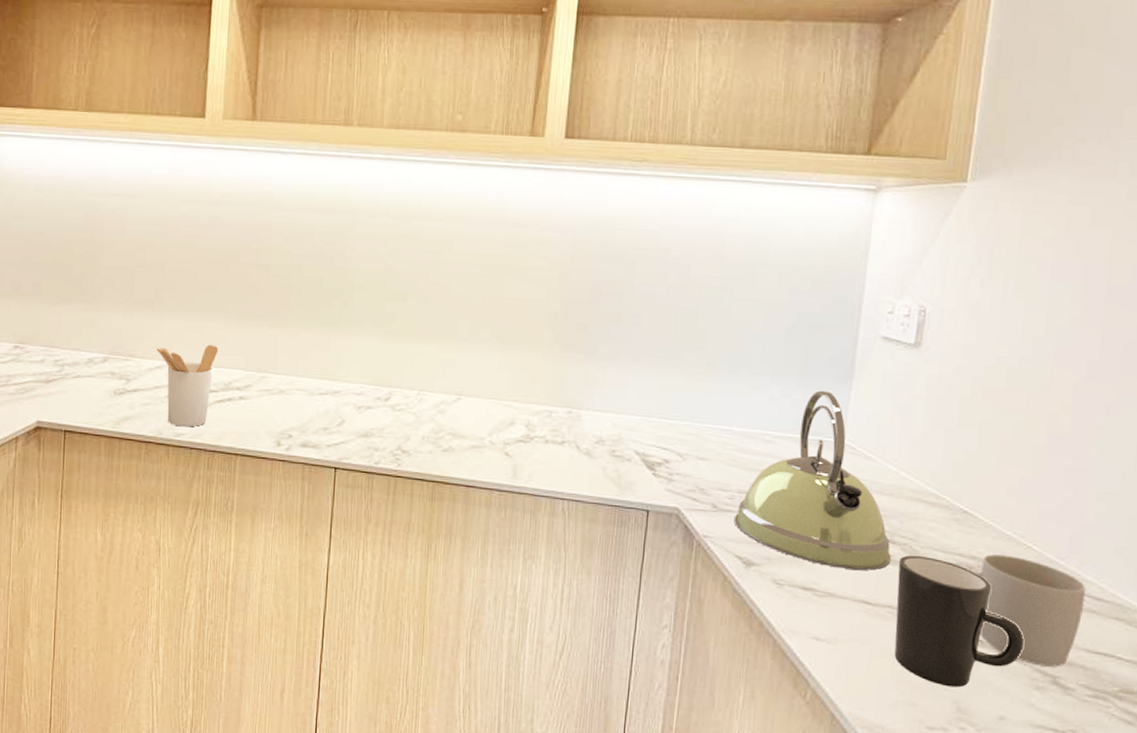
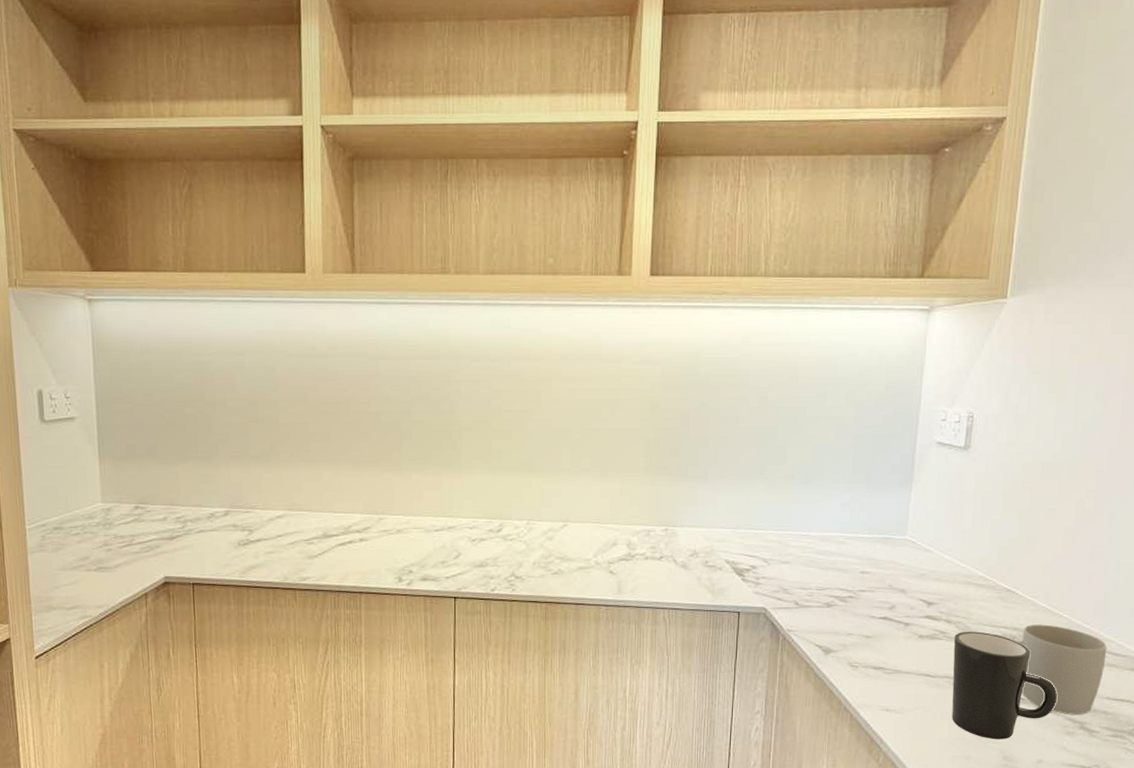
utensil holder: present [156,344,219,427] -> none [276,492,336,571]
kettle: present [734,390,892,570] -> none [814,494,948,648]

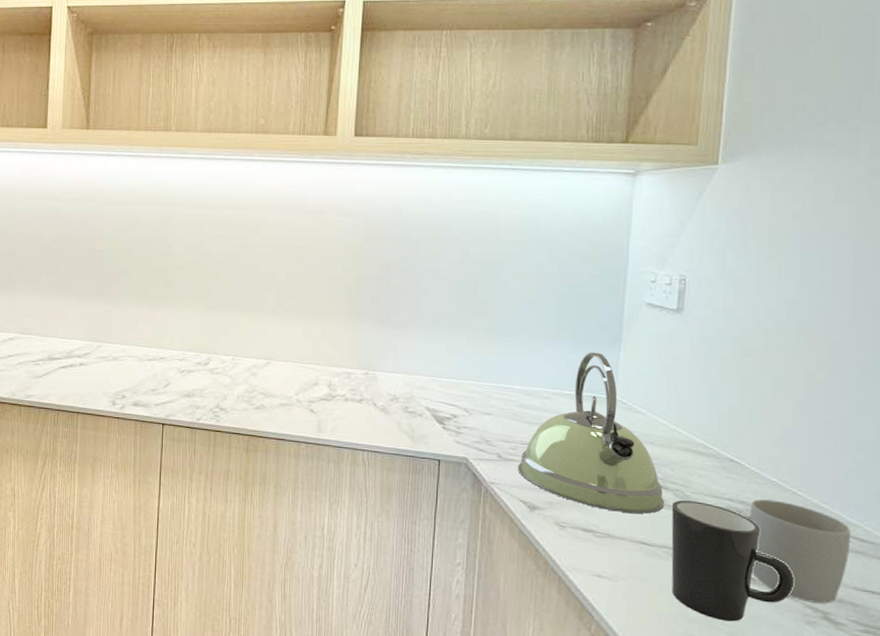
kettle: none [814,494,948,648] -> present [517,352,665,514]

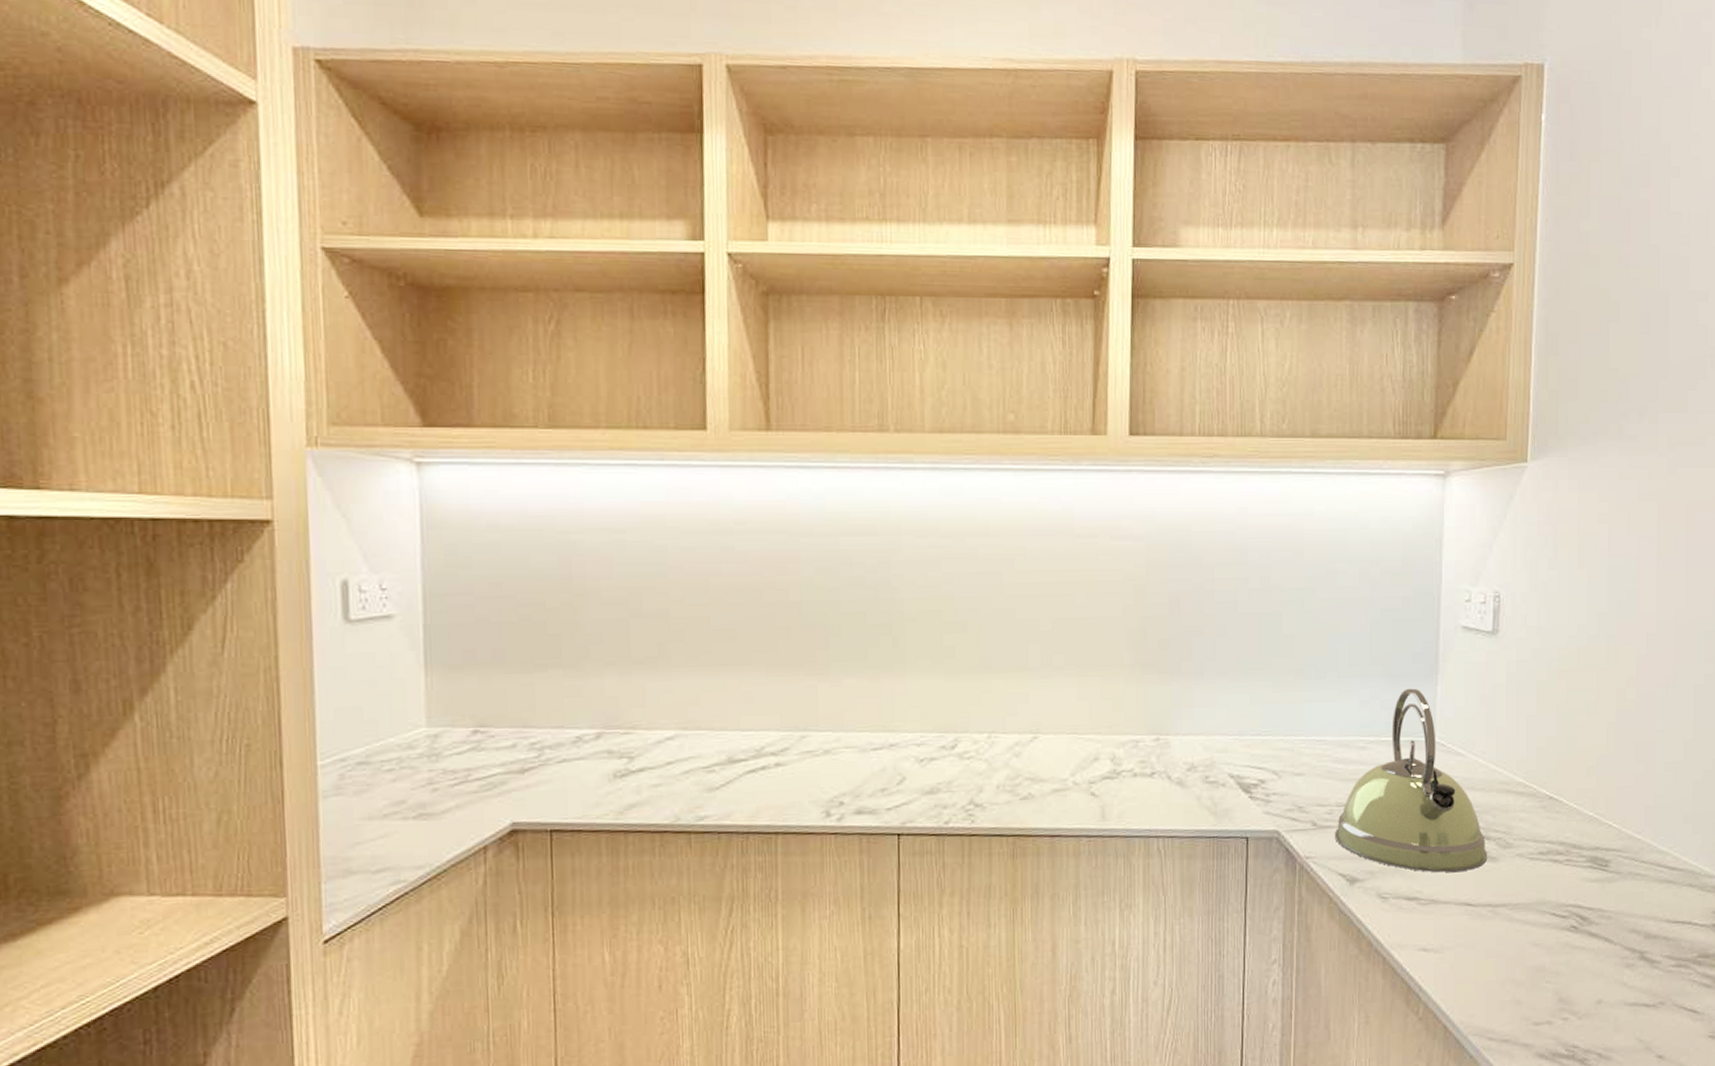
mug: present [671,500,795,622] -> none [1495,848,1613,979]
mug: present [734,499,851,604] -> none [1555,836,1662,943]

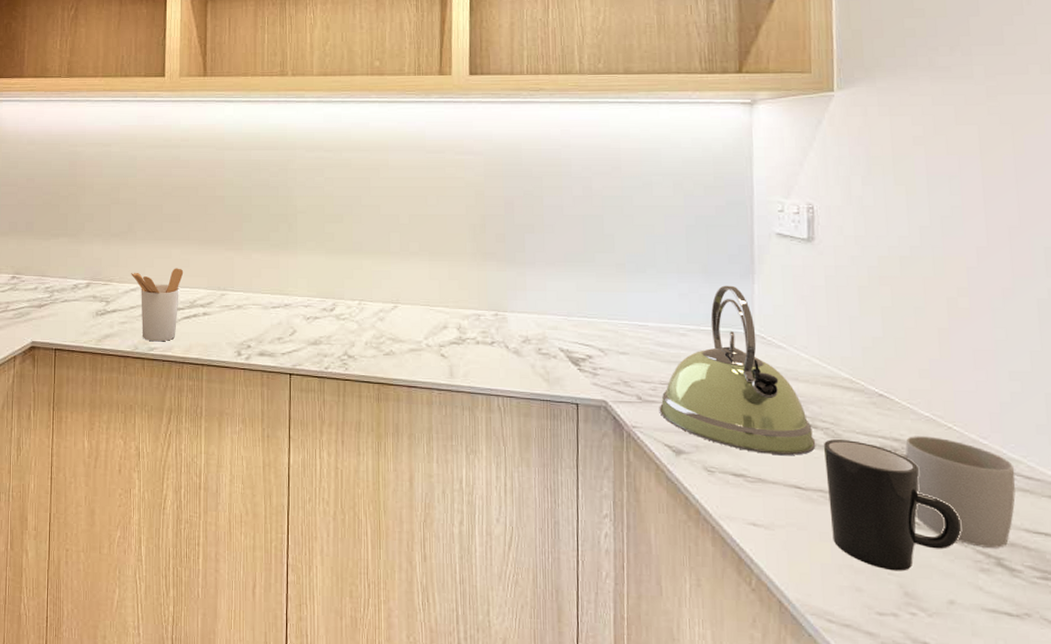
utensil holder: none [665,704,745,808] -> present [131,268,184,342]
mug: none [1495,848,1613,979] -> present [824,439,962,571]
mug: none [1555,836,1662,943] -> present [889,436,1016,548]

